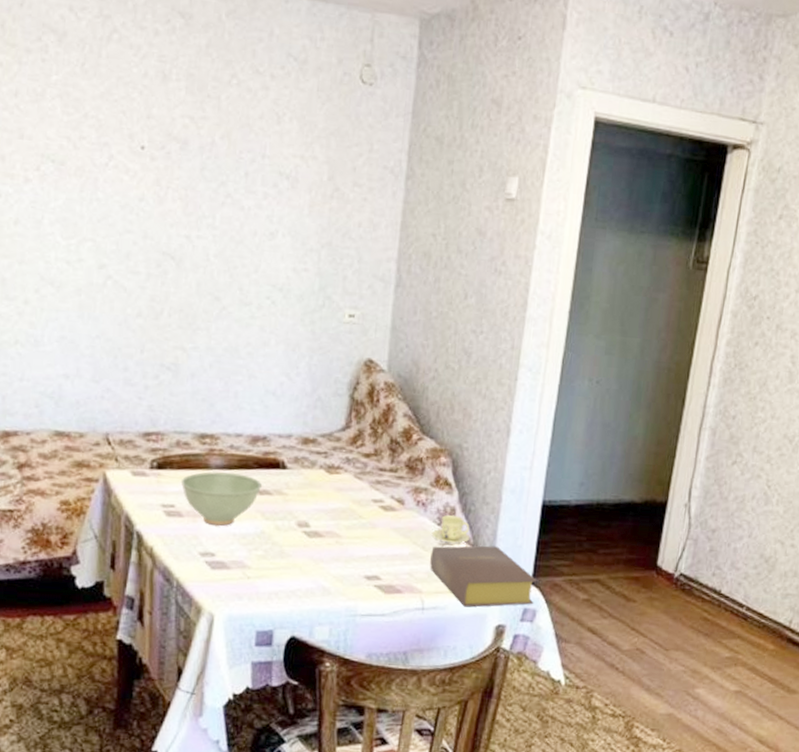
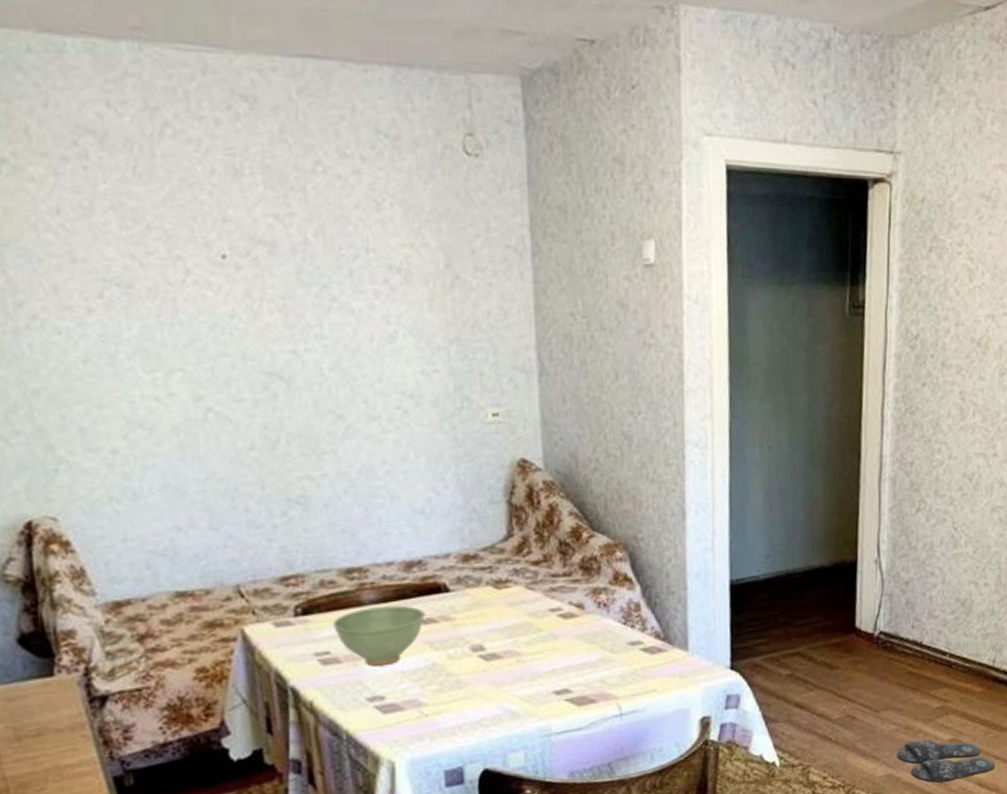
bible: present [430,545,537,607] -> none [621,636,737,705]
cup and saucer: present [431,515,470,543] -> none [618,611,660,641]
slippers: none [680,685,779,732] -> present [897,739,996,783]

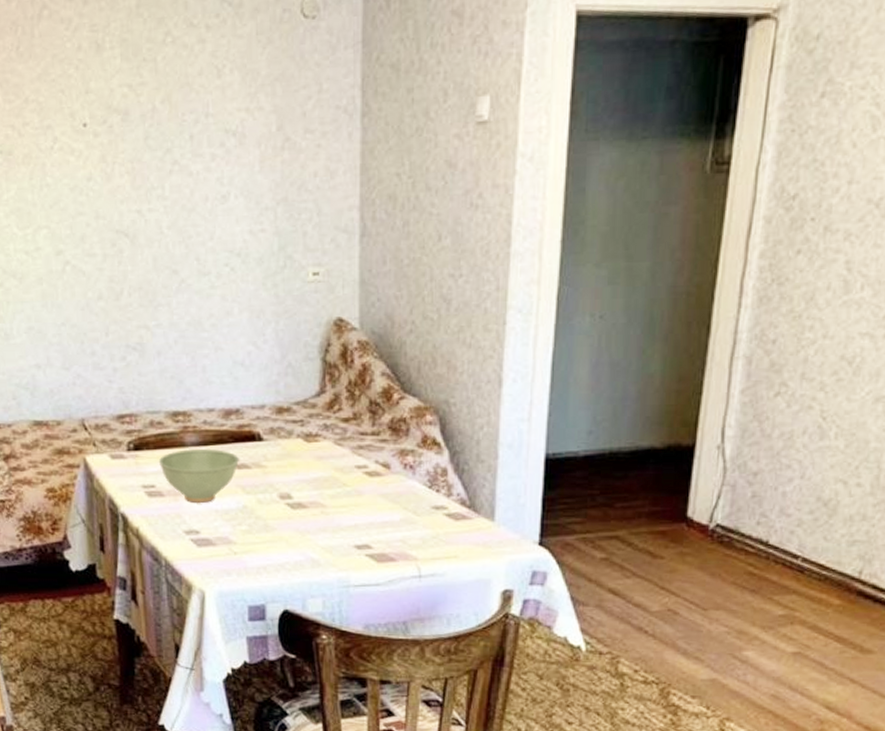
slippers: present [897,739,996,783] -> none [724,647,851,698]

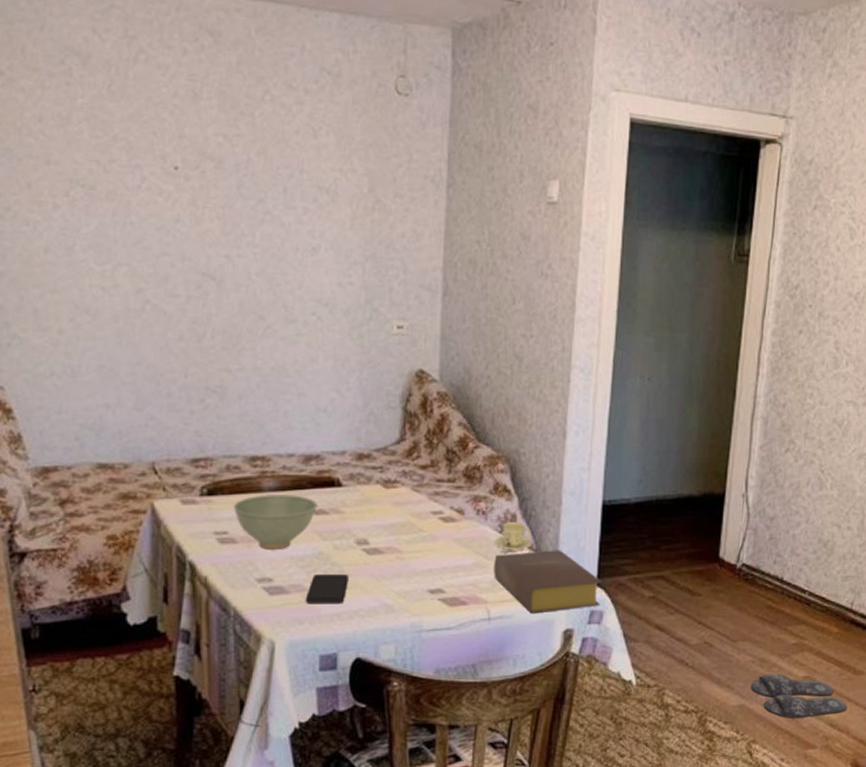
mobile phone: none [231,527,273,557] -> present [305,573,348,604]
cup and saucer: none [423,477,466,506] -> present [493,522,533,550]
bible: none [424,506,546,573] -> present [494,550,602,614]
slippers: none [724,647,851,698] -> present [750,673,848,718]

